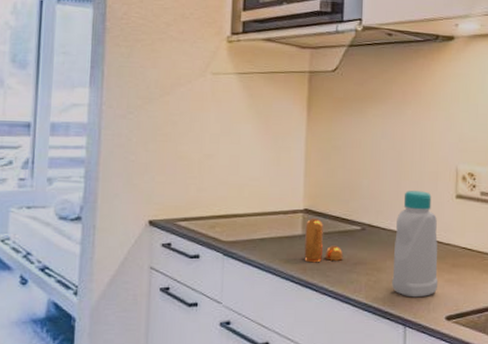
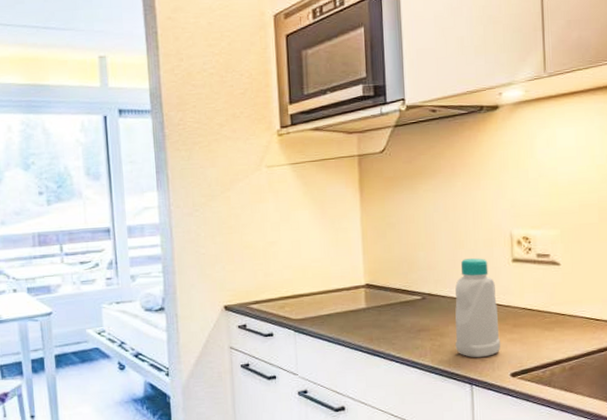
pepper shaker: present [304,218,344,263] -> none [368,291,407,333]

